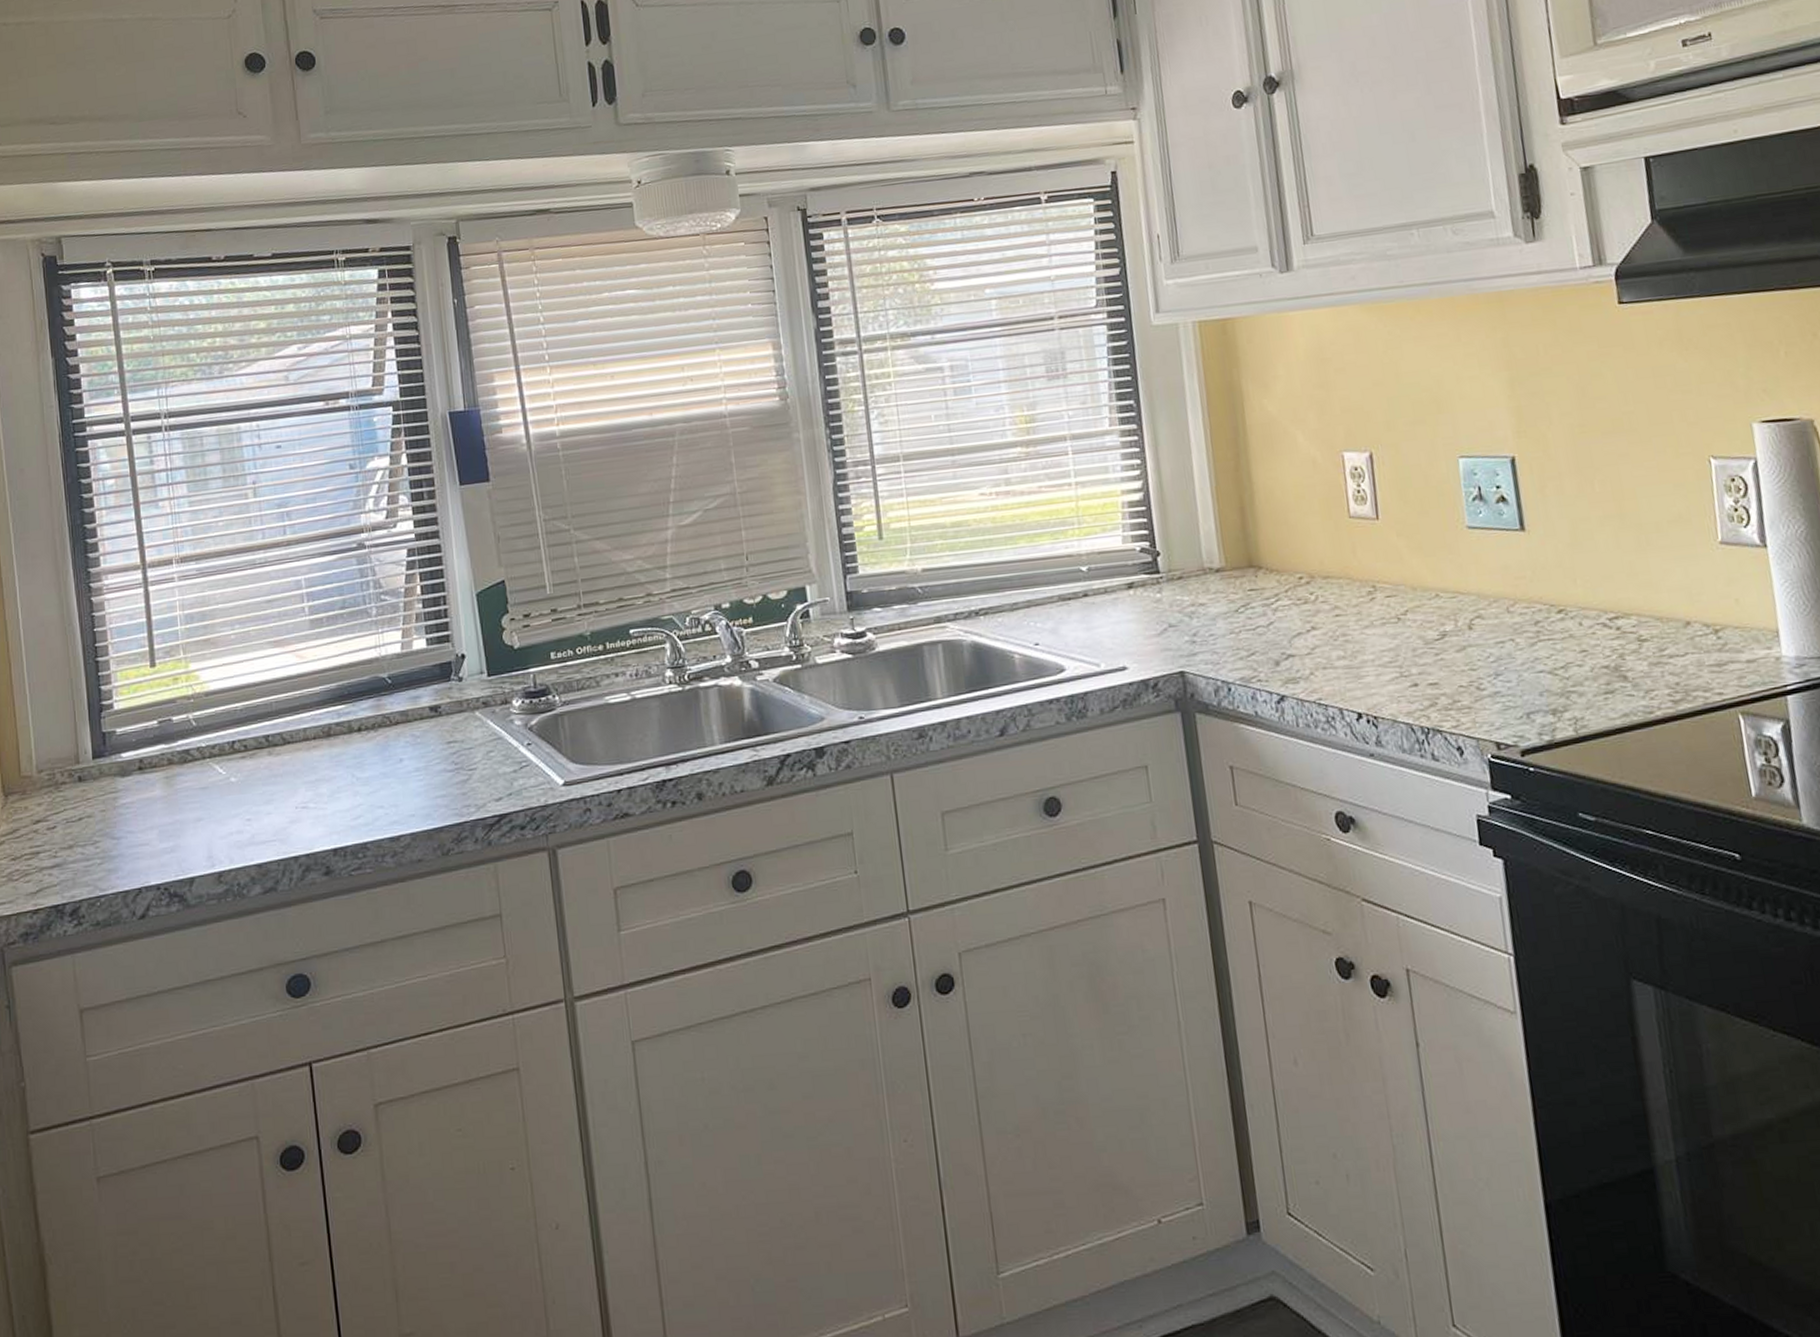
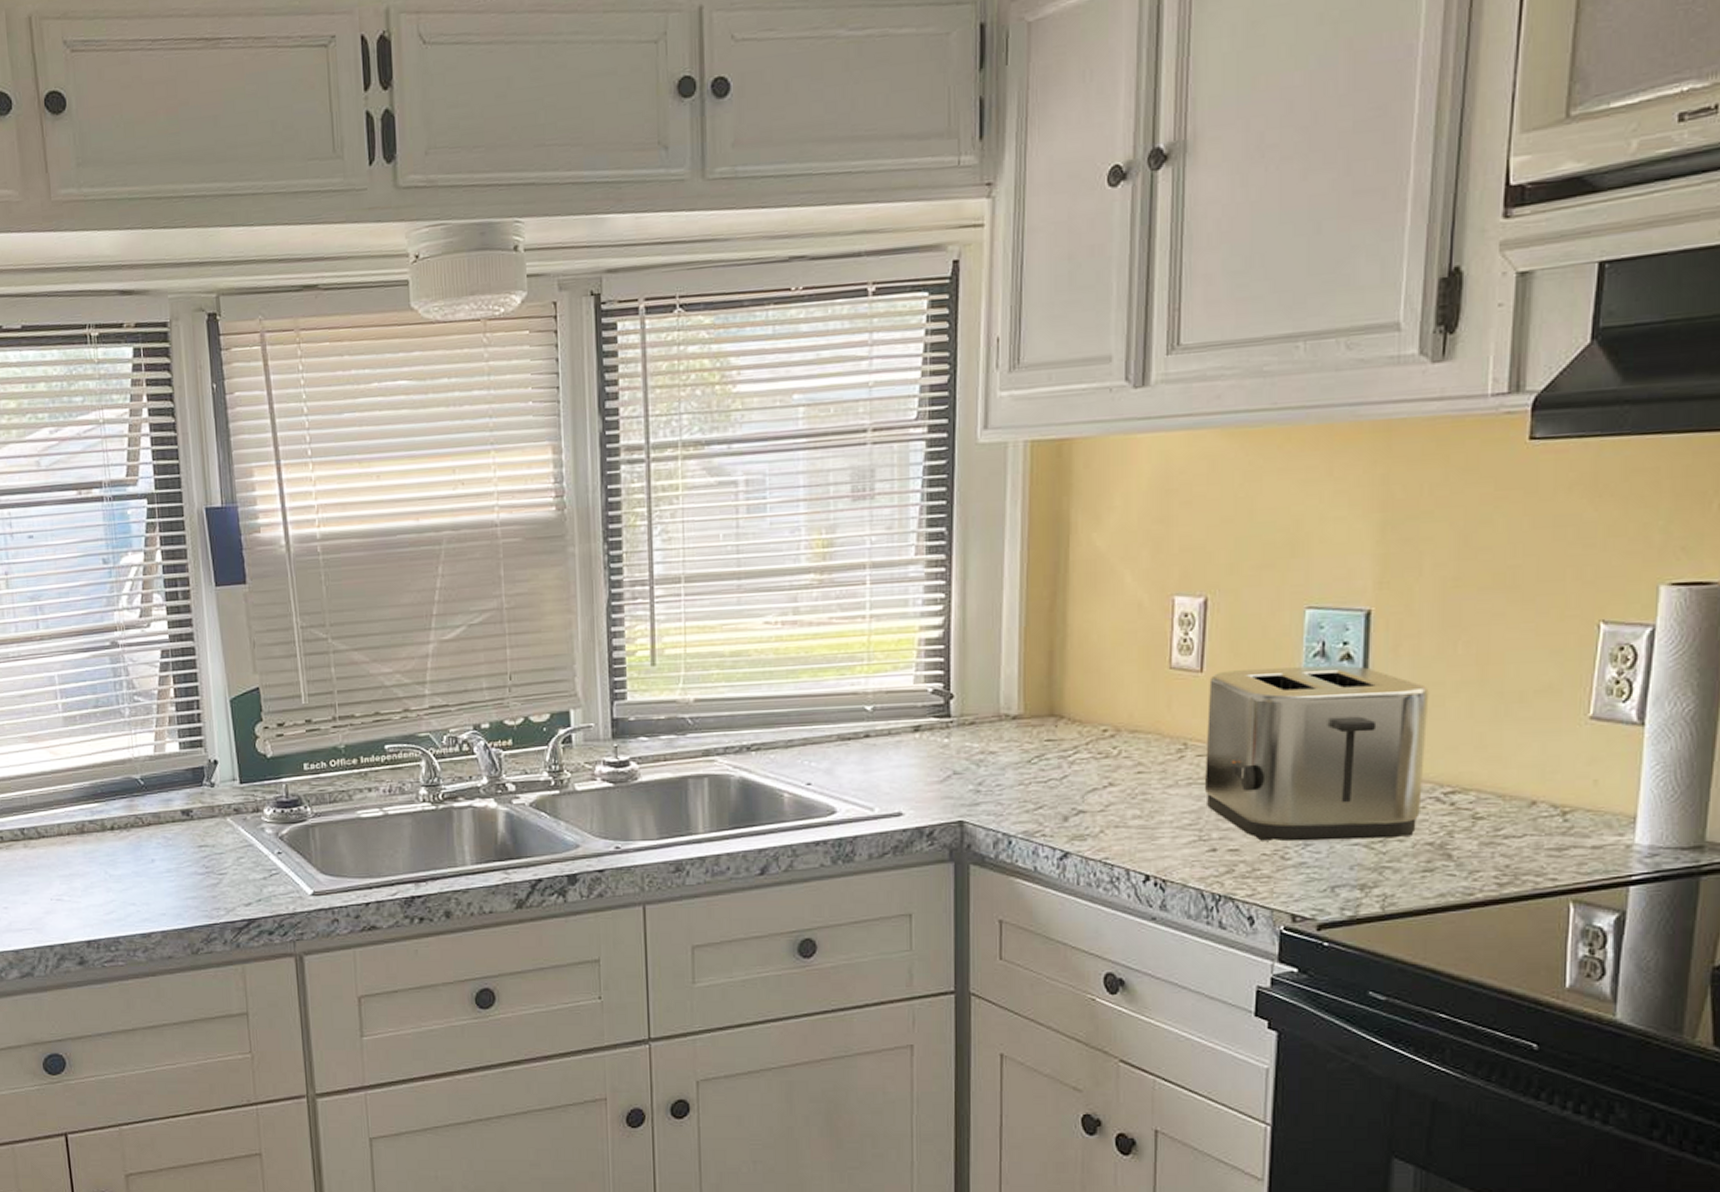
toaster: none [1385,506,1592,674] -> present [1204,665,1429,842]

